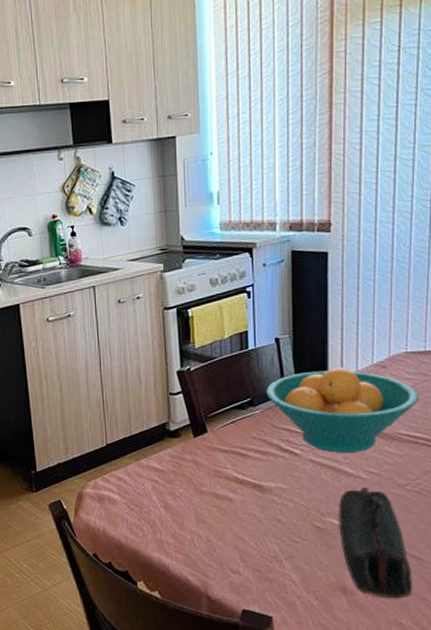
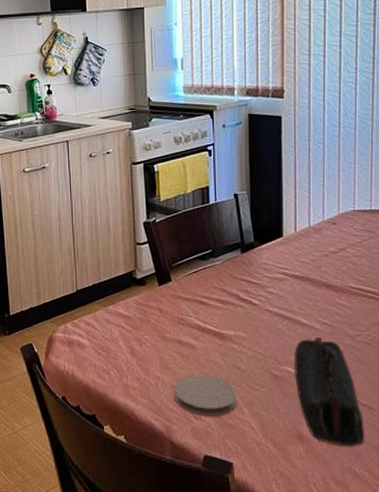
coaster: none [210,527,277,571] -> present [173,374,237,417]
fruit bowl: present [266,367,420,454] -> none [226,223,367,305]

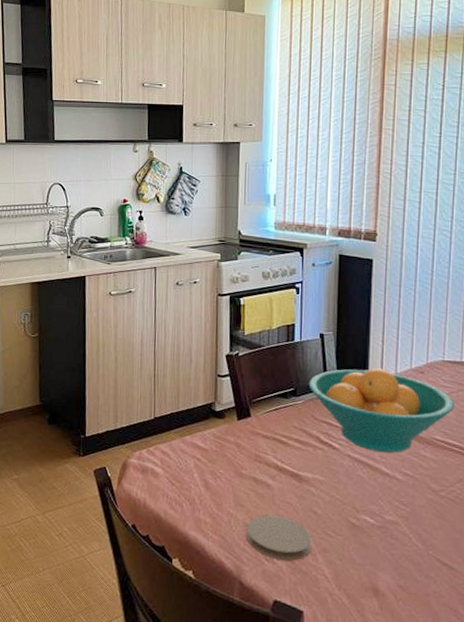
fruit bowl: none [226,223,367,305] -> present [309,368,455,453]
pencil case: present [293,338,365,447] -> none [372,489,444,607]

